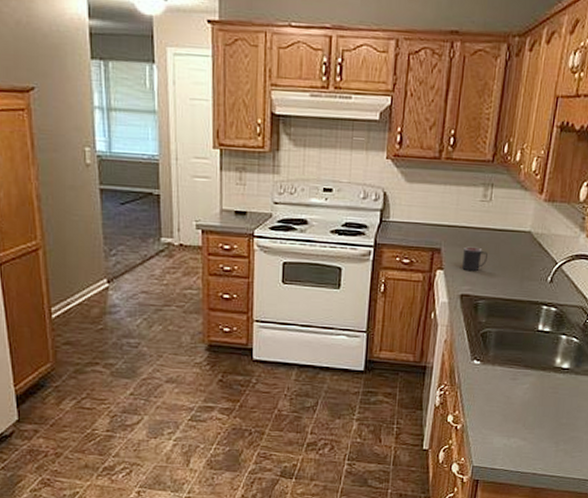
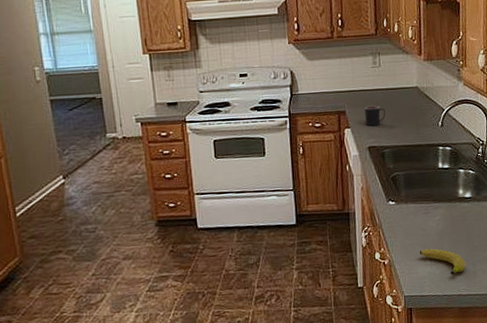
fruit: none [498,419,549,451] -> present [419,248,466,275]

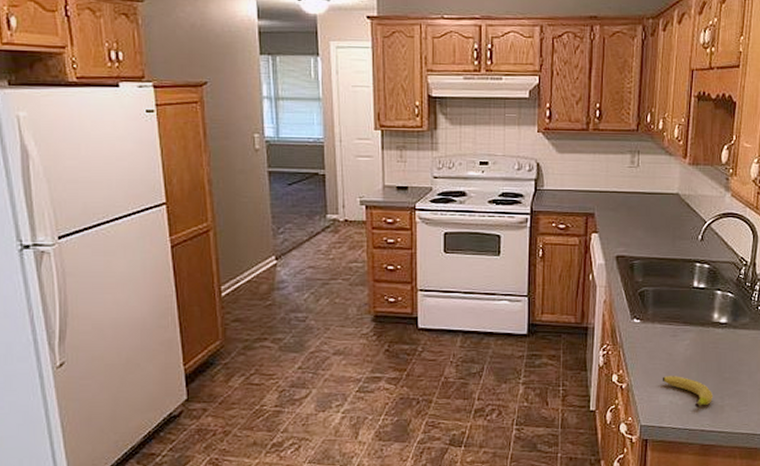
mug: present [364,105,386,127] -> none [616,210,639,234]

